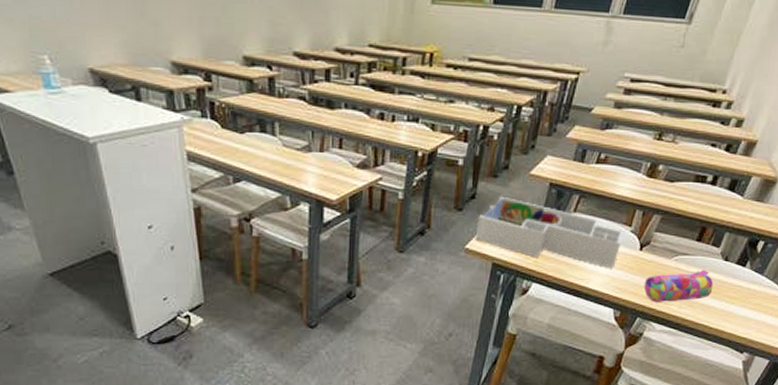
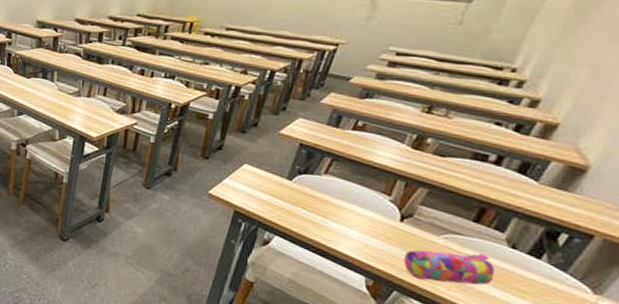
desk organizer: present [475,196,623,269] -> none [219,150,381,236]

